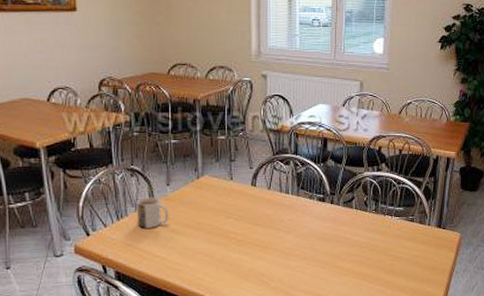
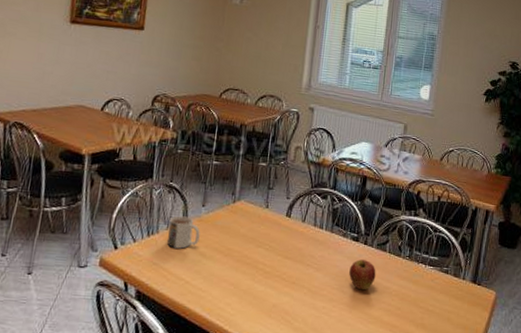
apple: none [319,218,345,247] -> present [349,259,376,291]

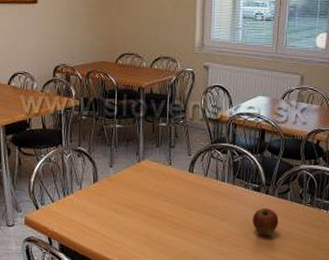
mug: present [167,216,200,249] -> none [81,177,111,206]

